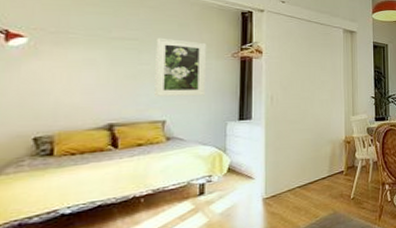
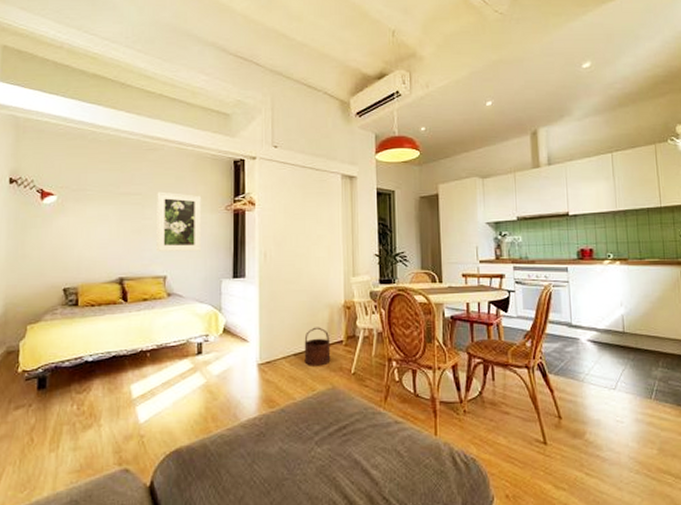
wooden bucket: none [308,160,333,196] -> present [304,327,331,366]

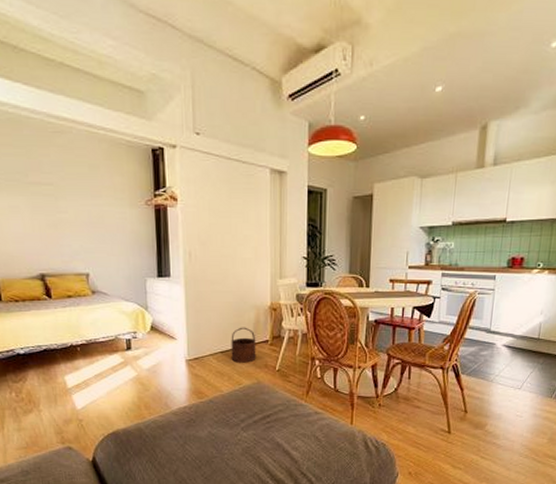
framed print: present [156,191,202,252] -> none [70,182,123,249]

